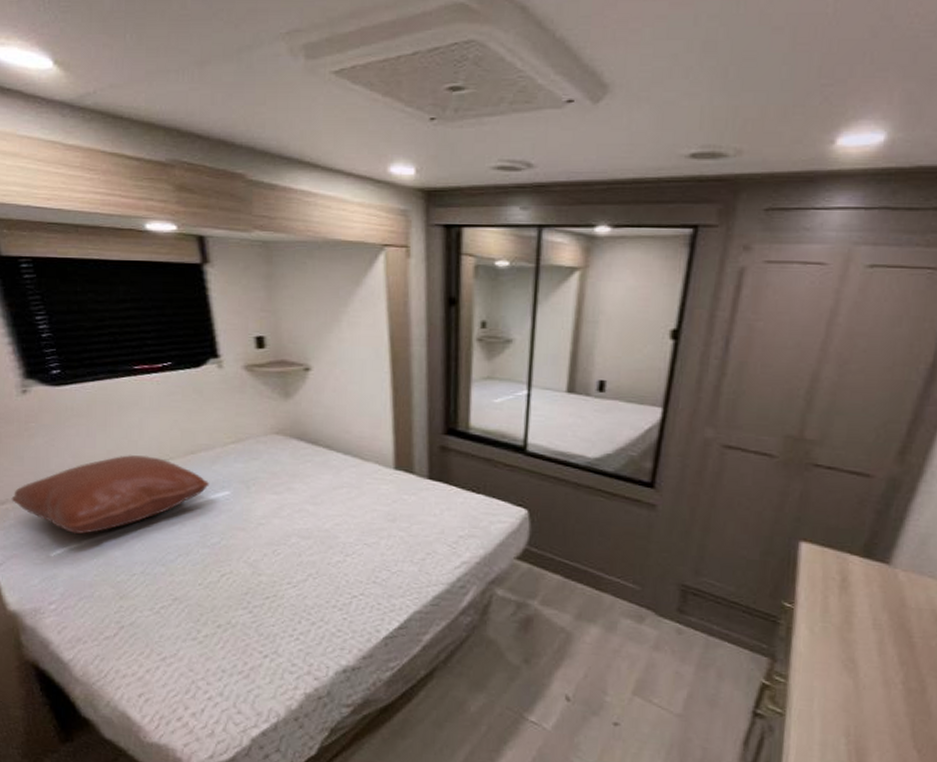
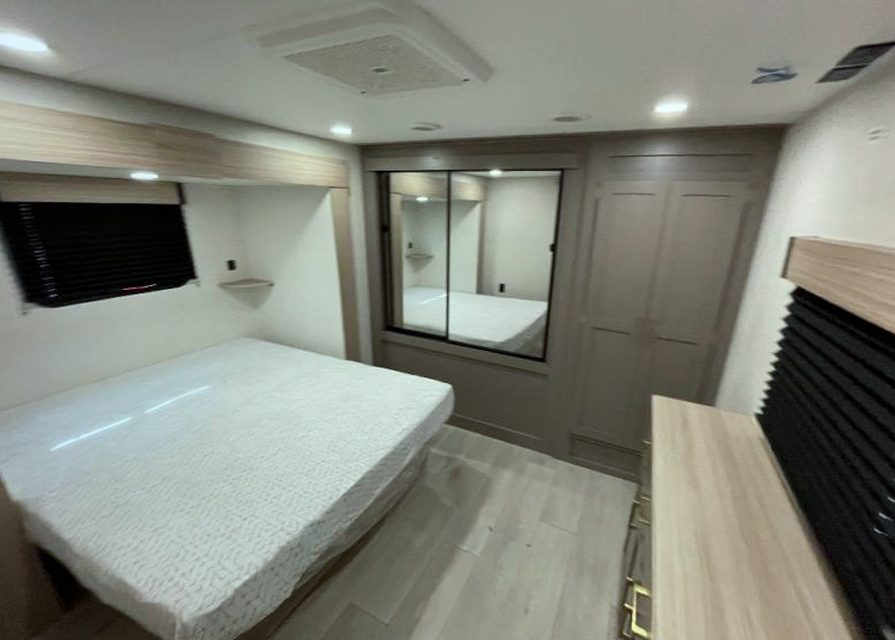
pillow: present [11,455,209,535] -> none [13,361,191,431]

